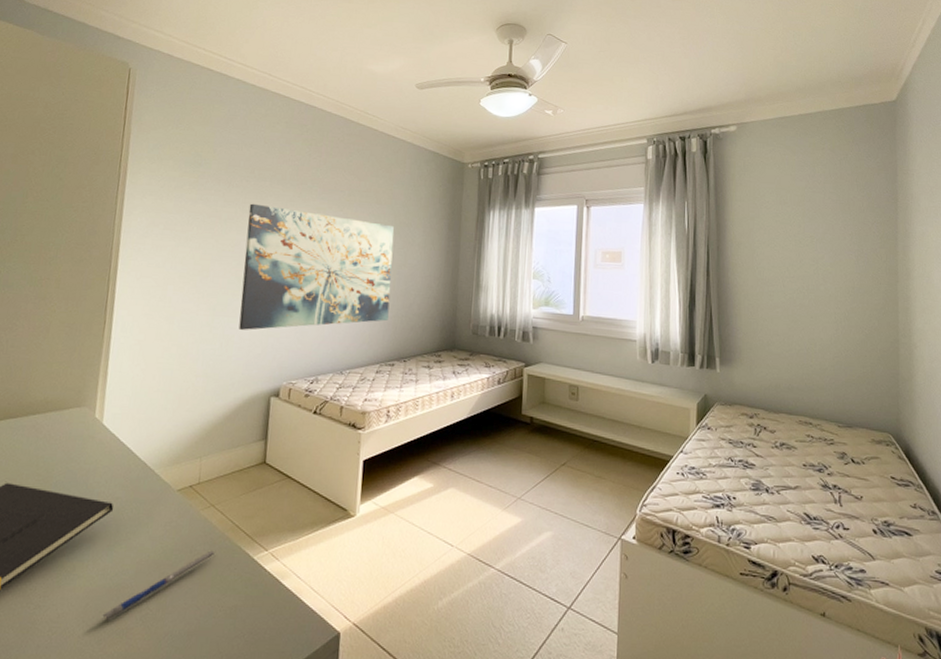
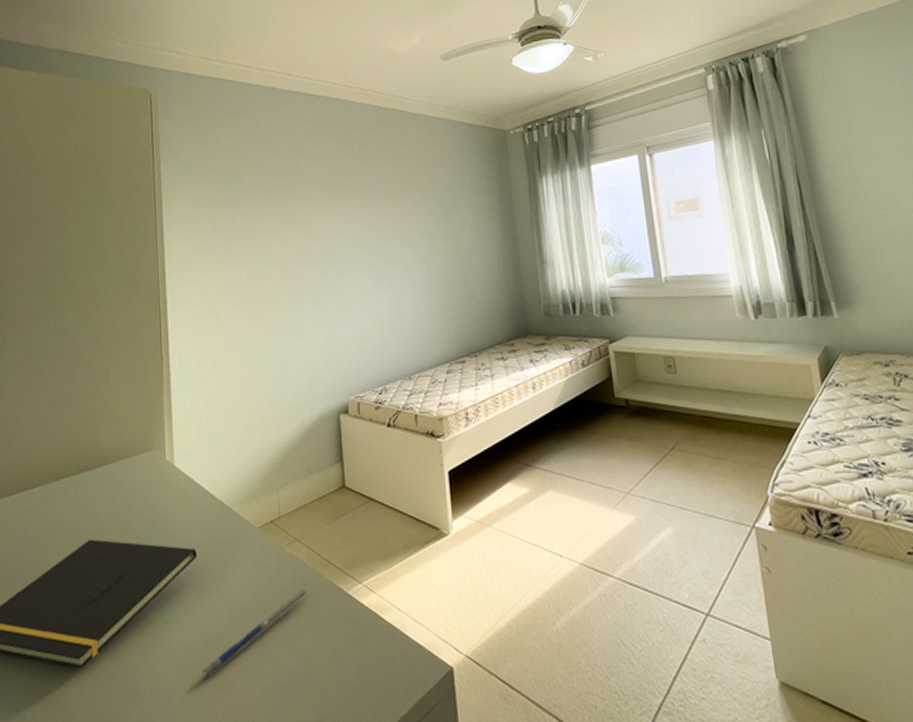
wall art: present [238,203,394,330] -> none [288,210,451,347]

